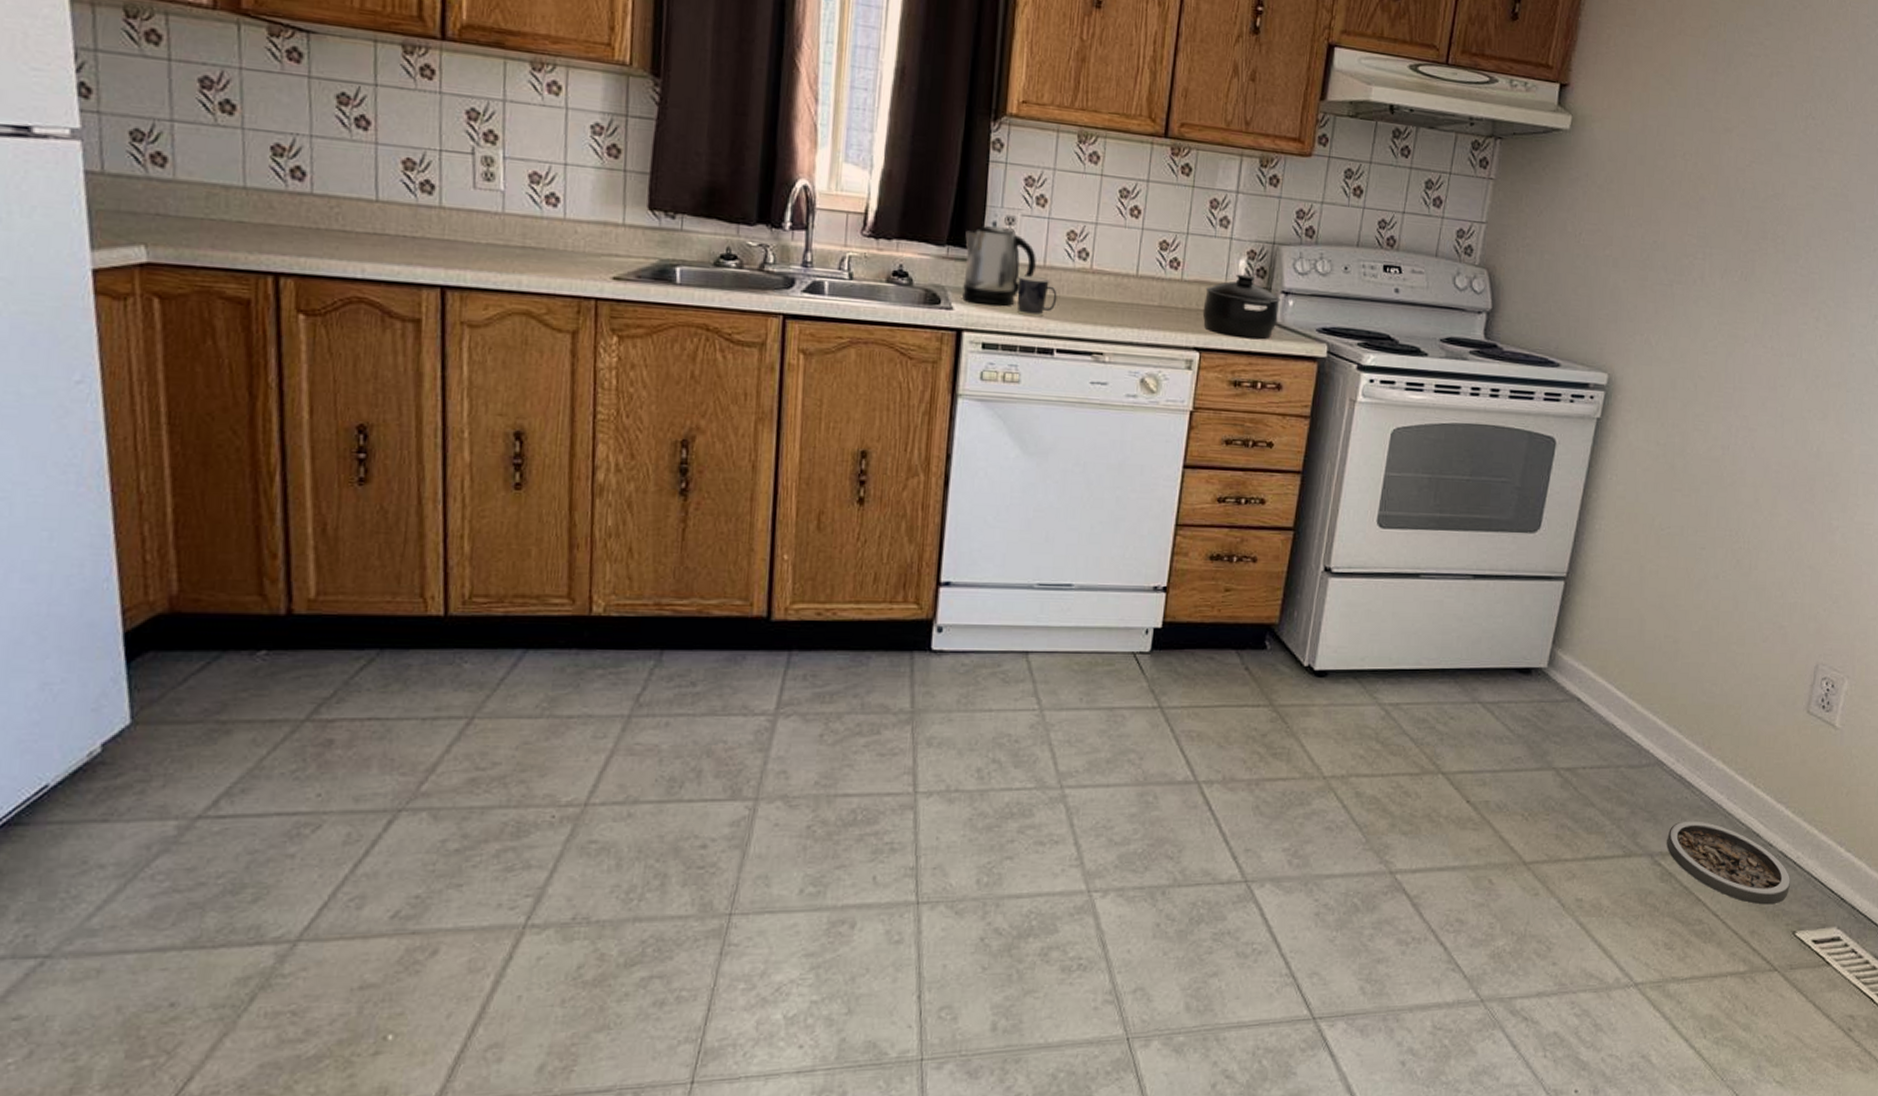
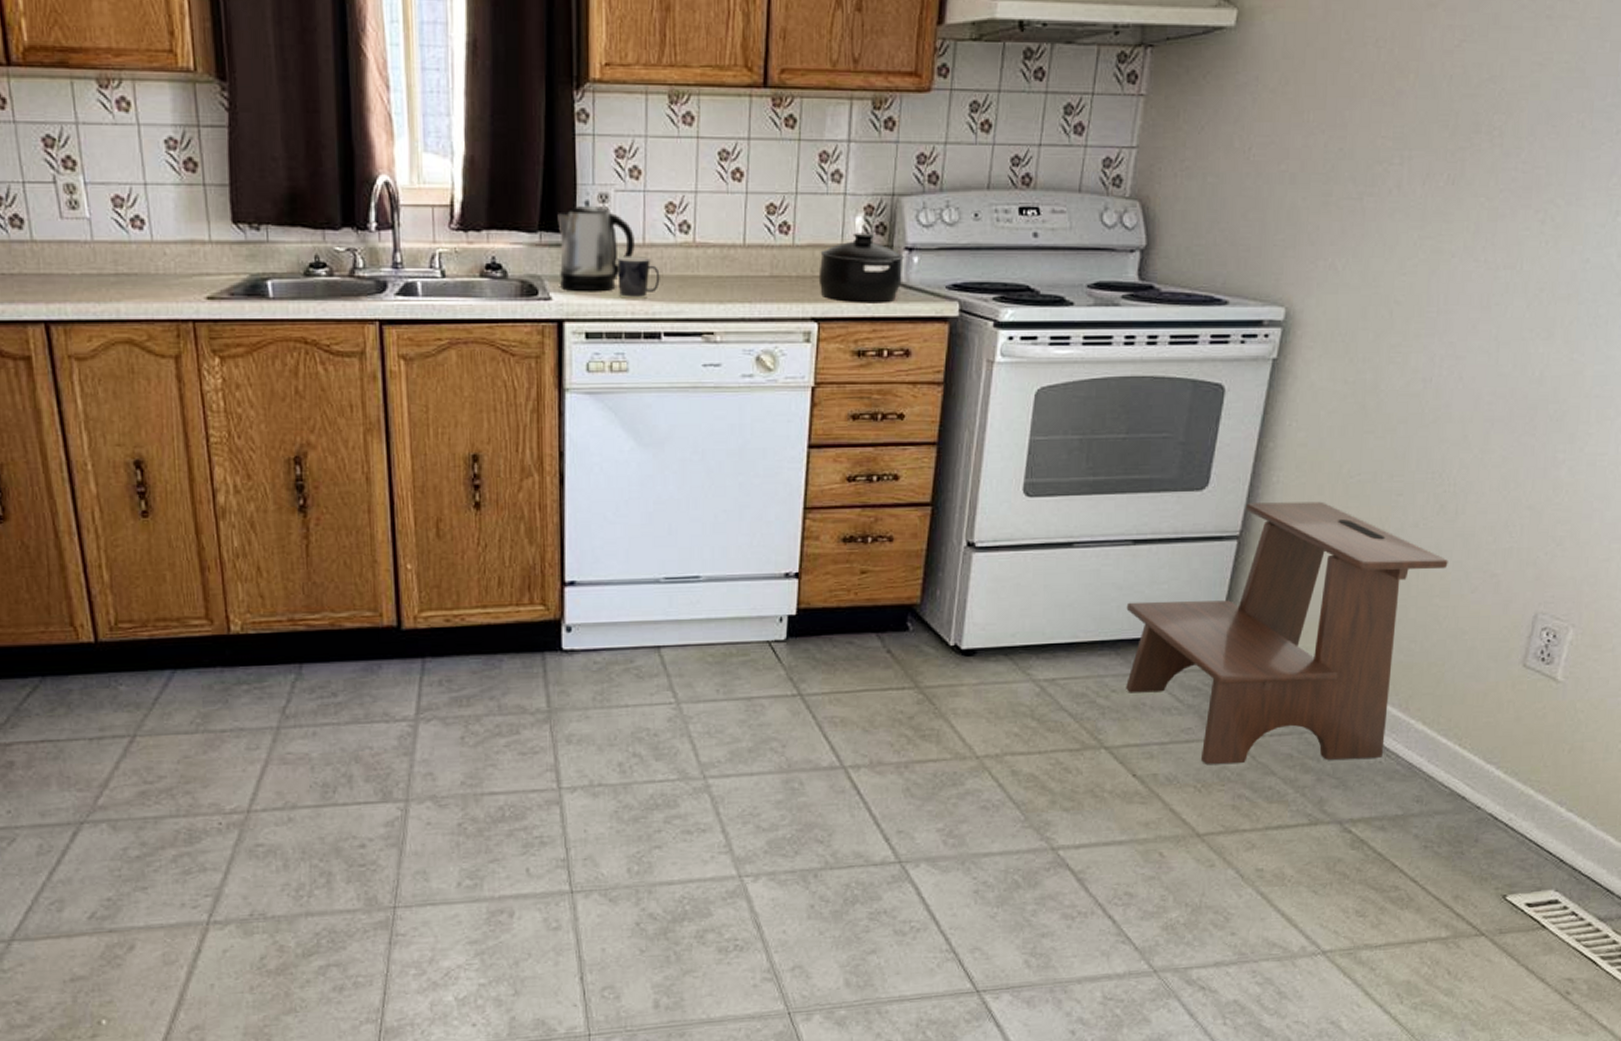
step stool: none [1463,547,1744,794] -> present [1126,501,1448,764]
pet bowl: present [1667,821,1791,905] -> none [1358,785,1502,869]

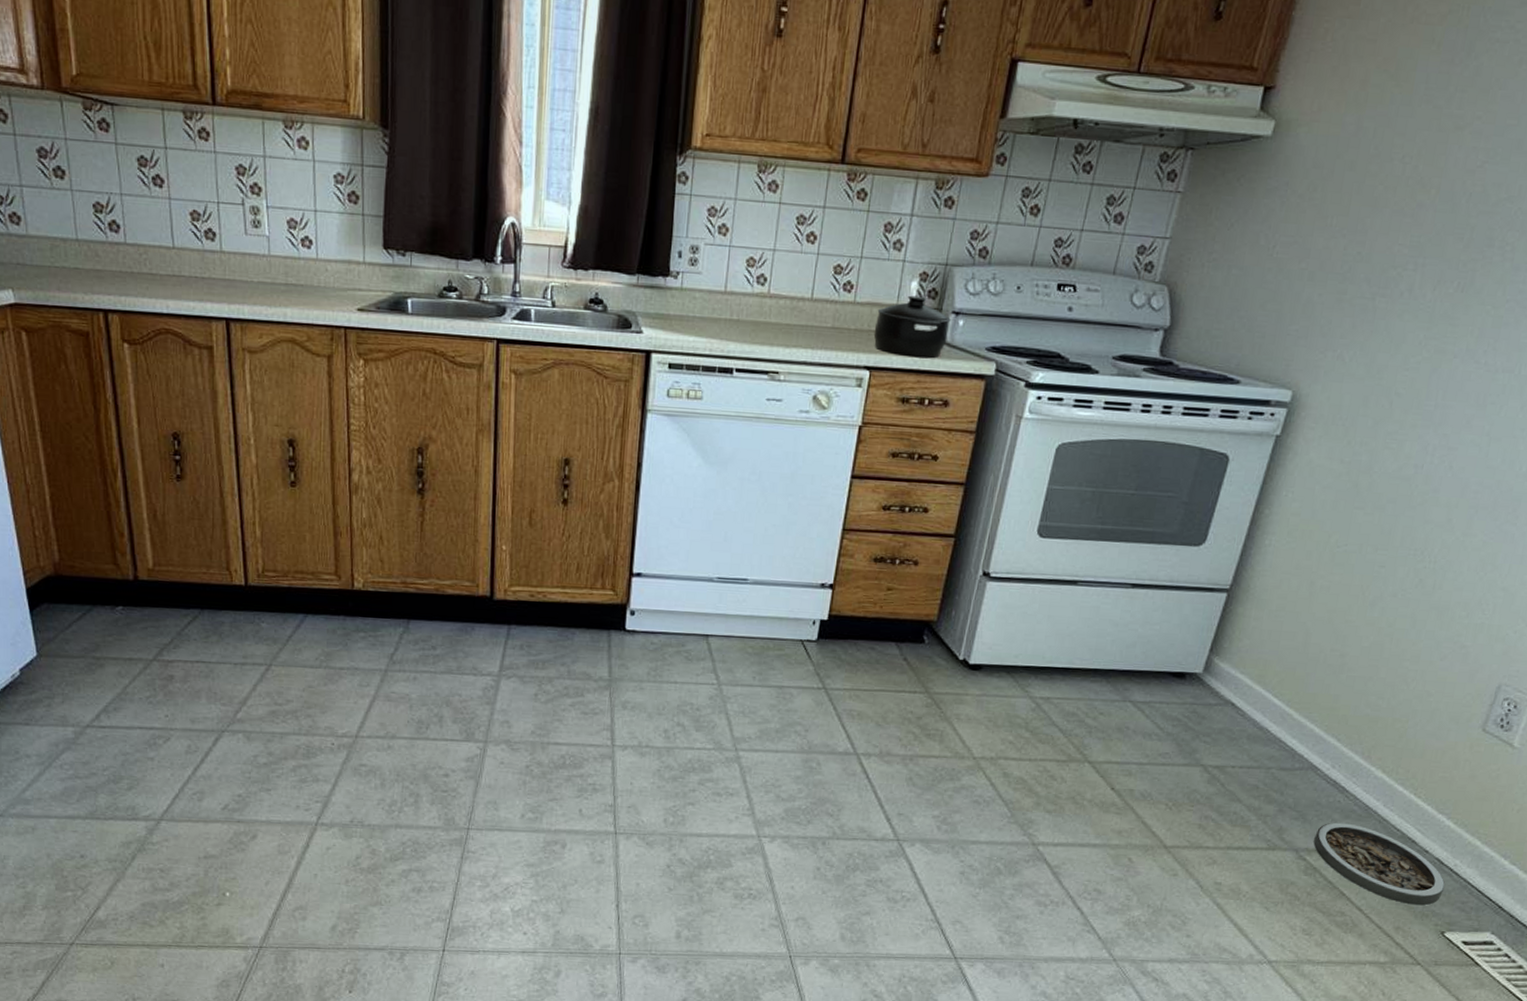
kettle: present [557,205,635,292] -> none [651,254,718,330]
mug: present [617,257,660,300] -> none [700,301,737,340]
step stool: present [1126,501,1448,764] -> none [1113,561,1422,797]
pet bowl: none [1358,785,1502,869] -> present [1313,822,1445,906]

